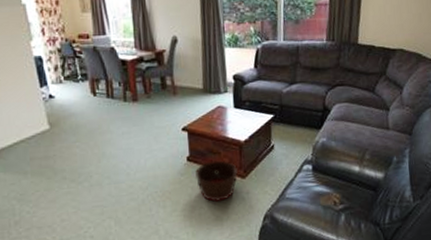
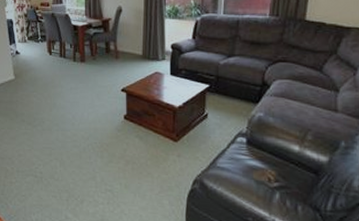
basket: present [194,160,238,202] -> none [130,121,170,160]

